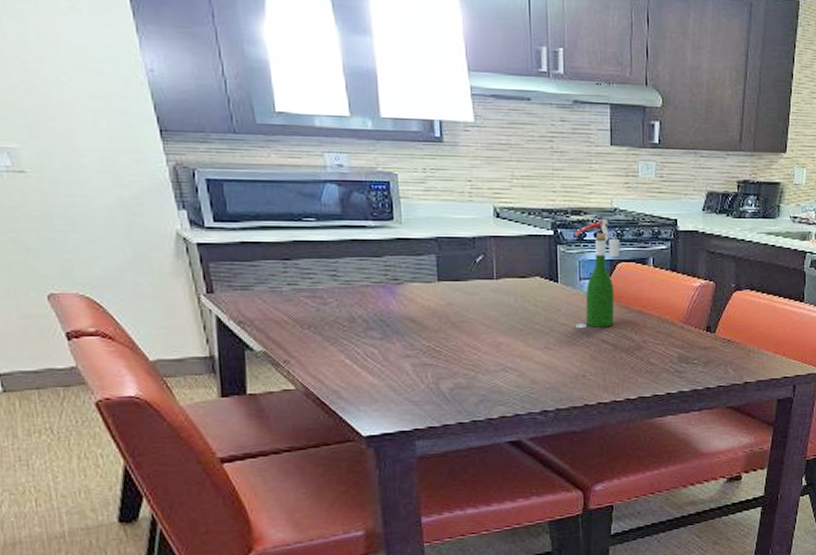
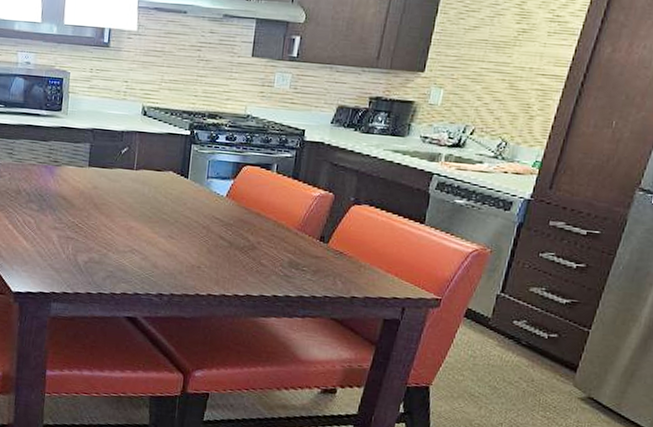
wine bottle: present [575,219,621,329] -> none [198,124,249,225]

